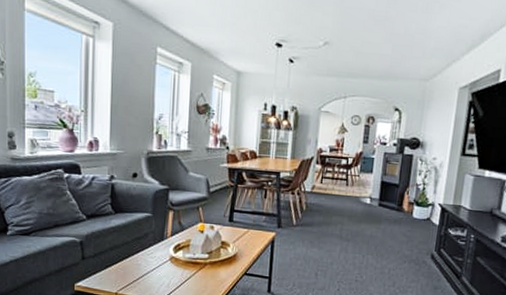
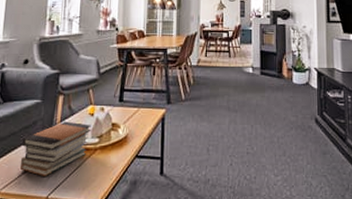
book stack: none [134,235,201,283] -> present [19,121,91,176]

